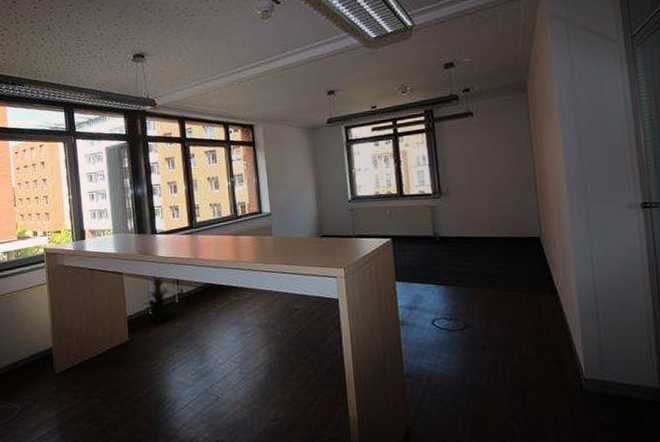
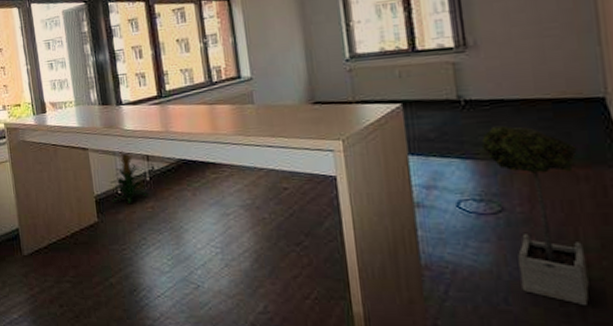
potted tree: none [452,258,529,404] -> present [482,125,589,307]

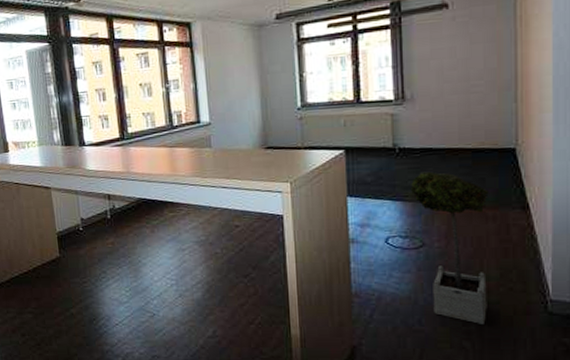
indoor plant: present [110,150,149,203] -> none [72,190,109,240]

